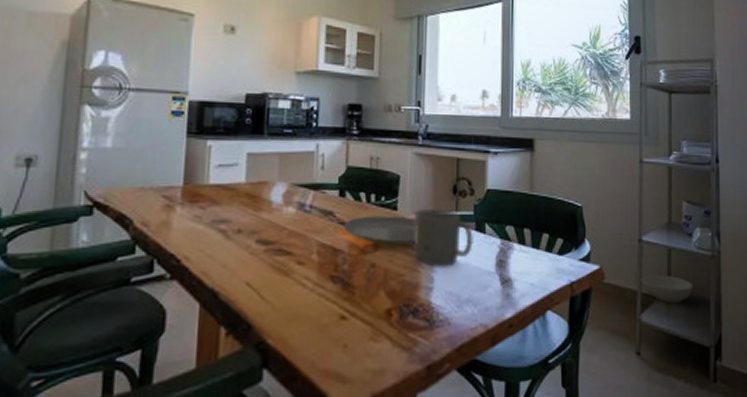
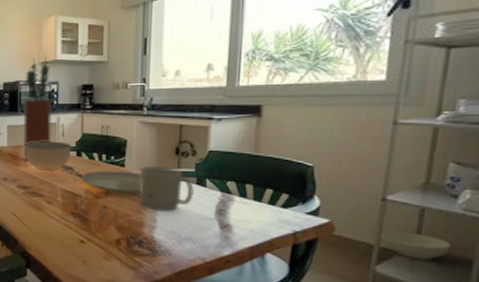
vase: none [266,64,311,203] -> present [22,56,53,161]
bowl: none [269,176,333,219] -> present [24,141,72,172]

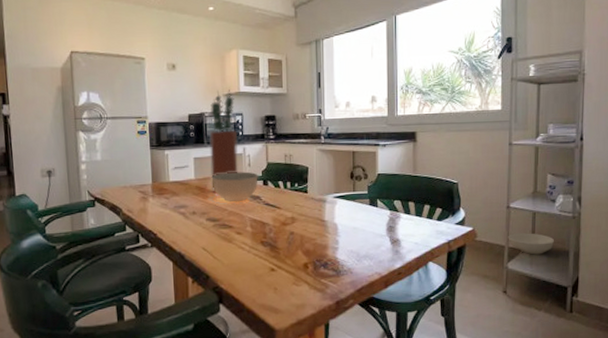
plate: present [80,170,141,194] -> none [268,197,323,219]
mug: present [139,165,194,212] -> none [321,190,368,233]

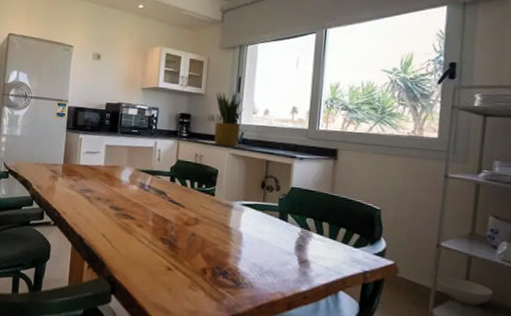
vase: present [209,88,238,192] -> none [118,83,152,182]
bowl: present [211,171,258,203] -> none [120,163,166,195]
planter: none [298,86,327,143] -> present [214,90,245,147]

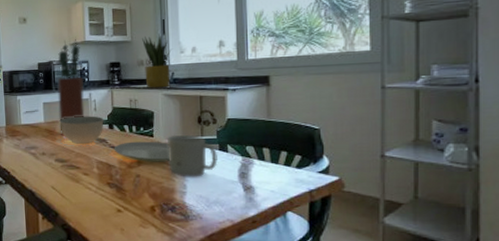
vase: none [118,83,152,182] -> present [57,38,85,135]
bowl: none [120,163,166,195] -> present [59,116,104,145]
plate: none [172,197,230,224] -> present [114,141,170,162]
mug: none [226,196,277,244] -> present [168,134,218,177]
bowl: present [435,276,494,306] -> none [383,185,445,210]

